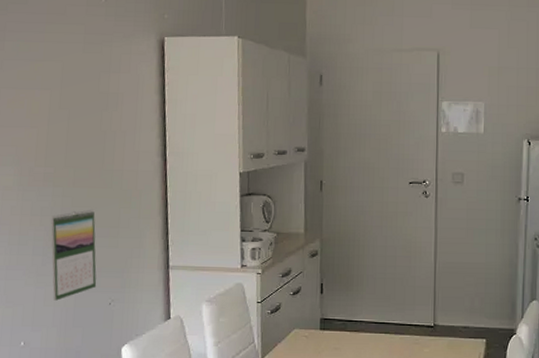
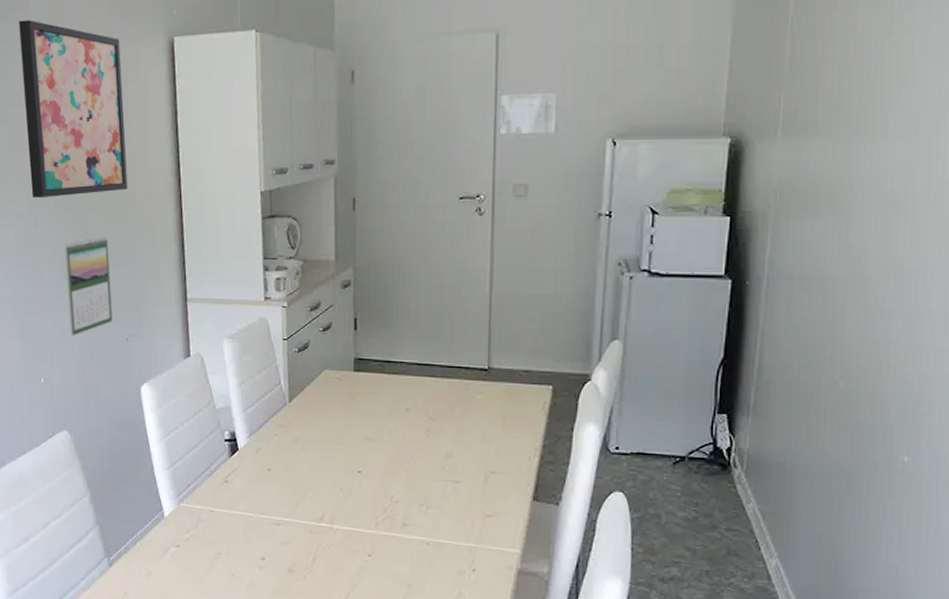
wall art: none [16,12,117,172] -> present [18,20,128,197]

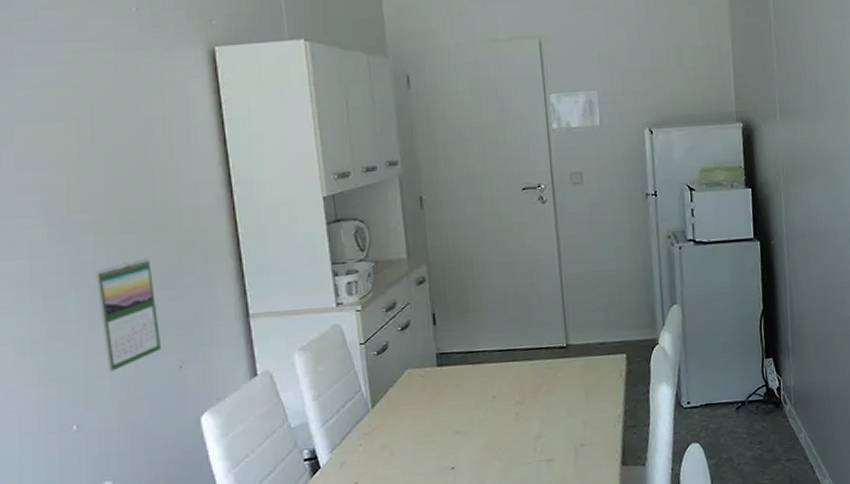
wall art: present [18,20,128,197] -> none [24,31,171,222]

